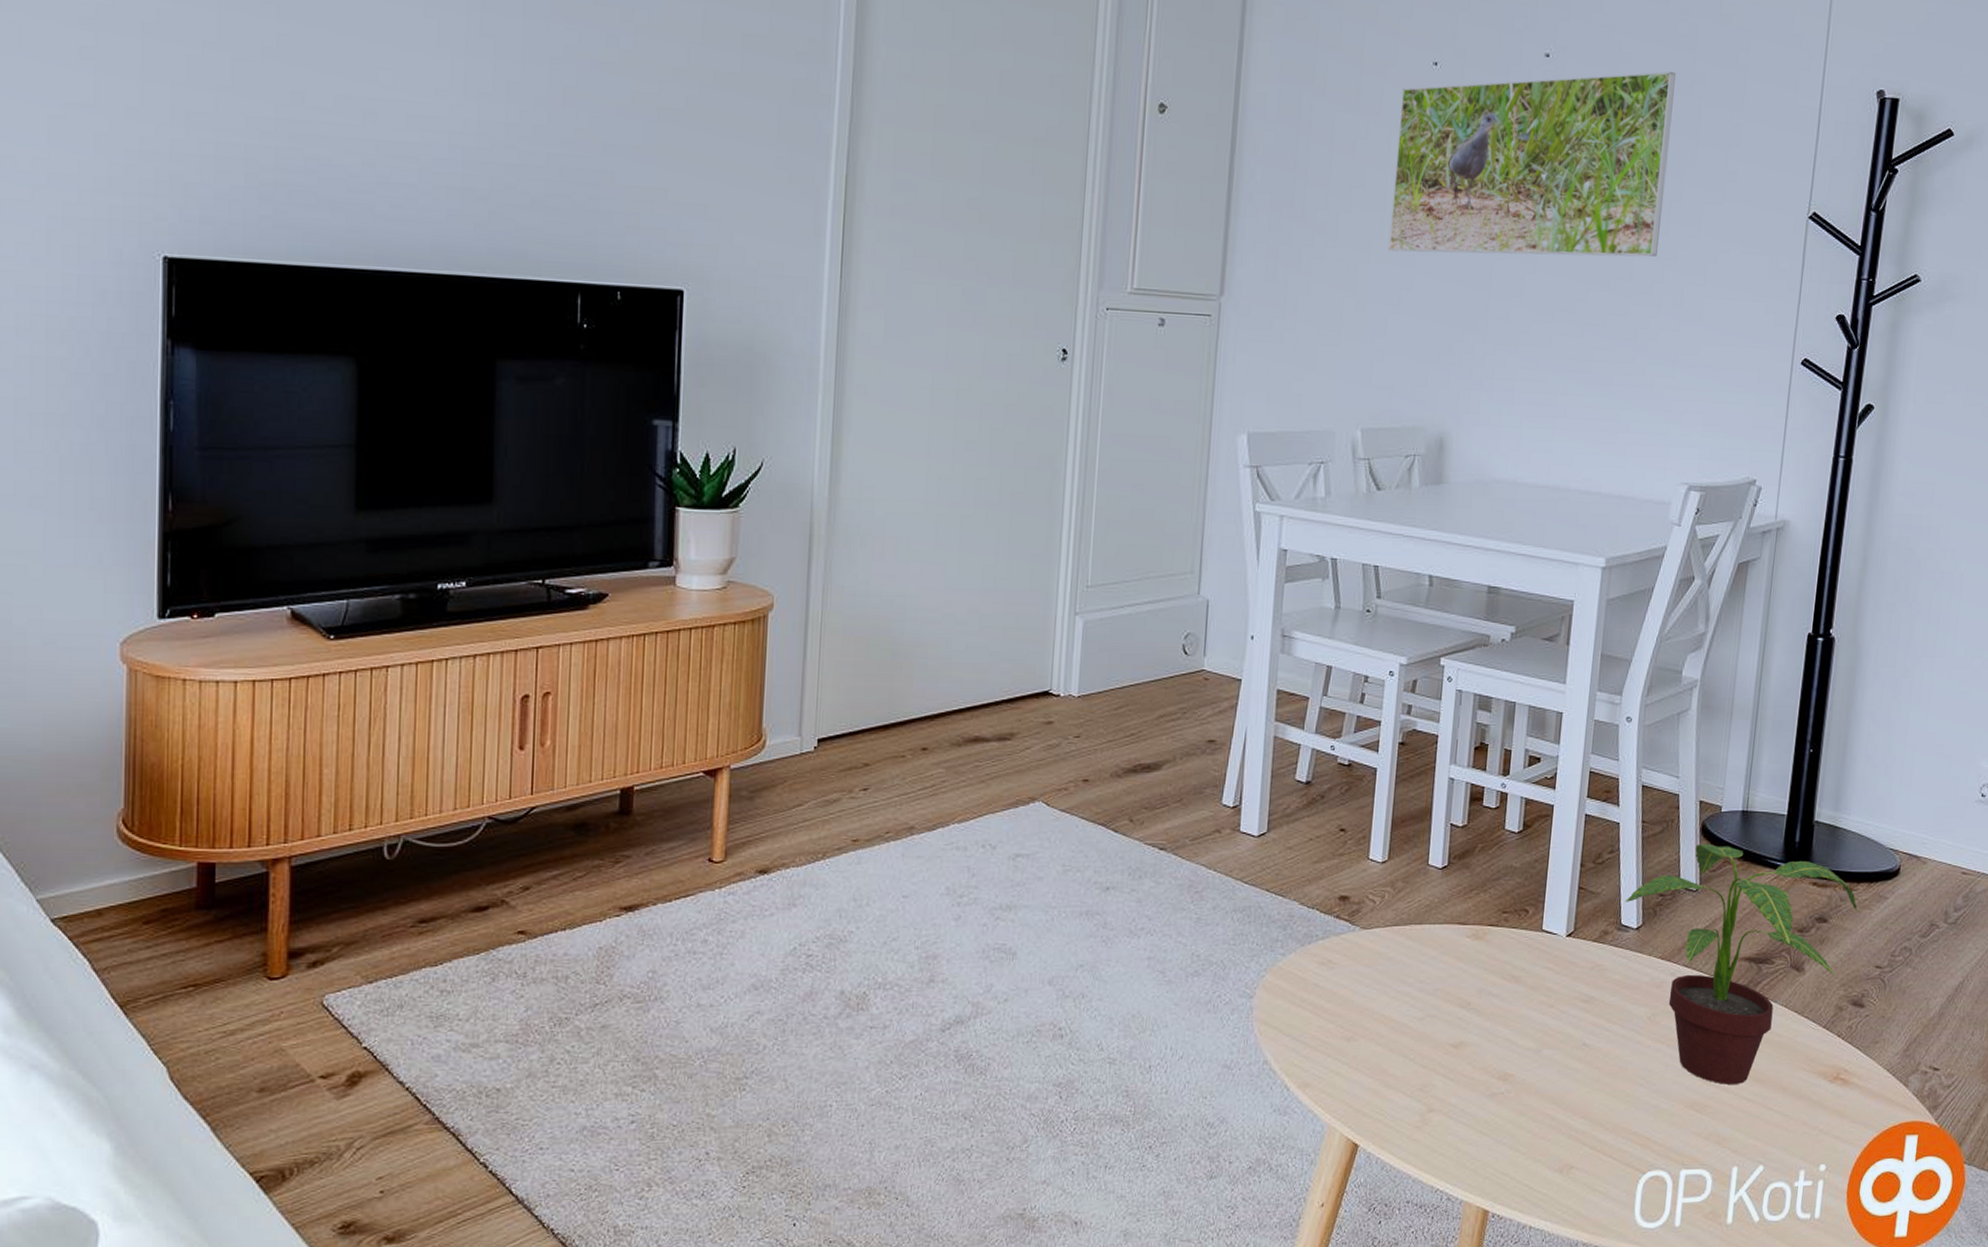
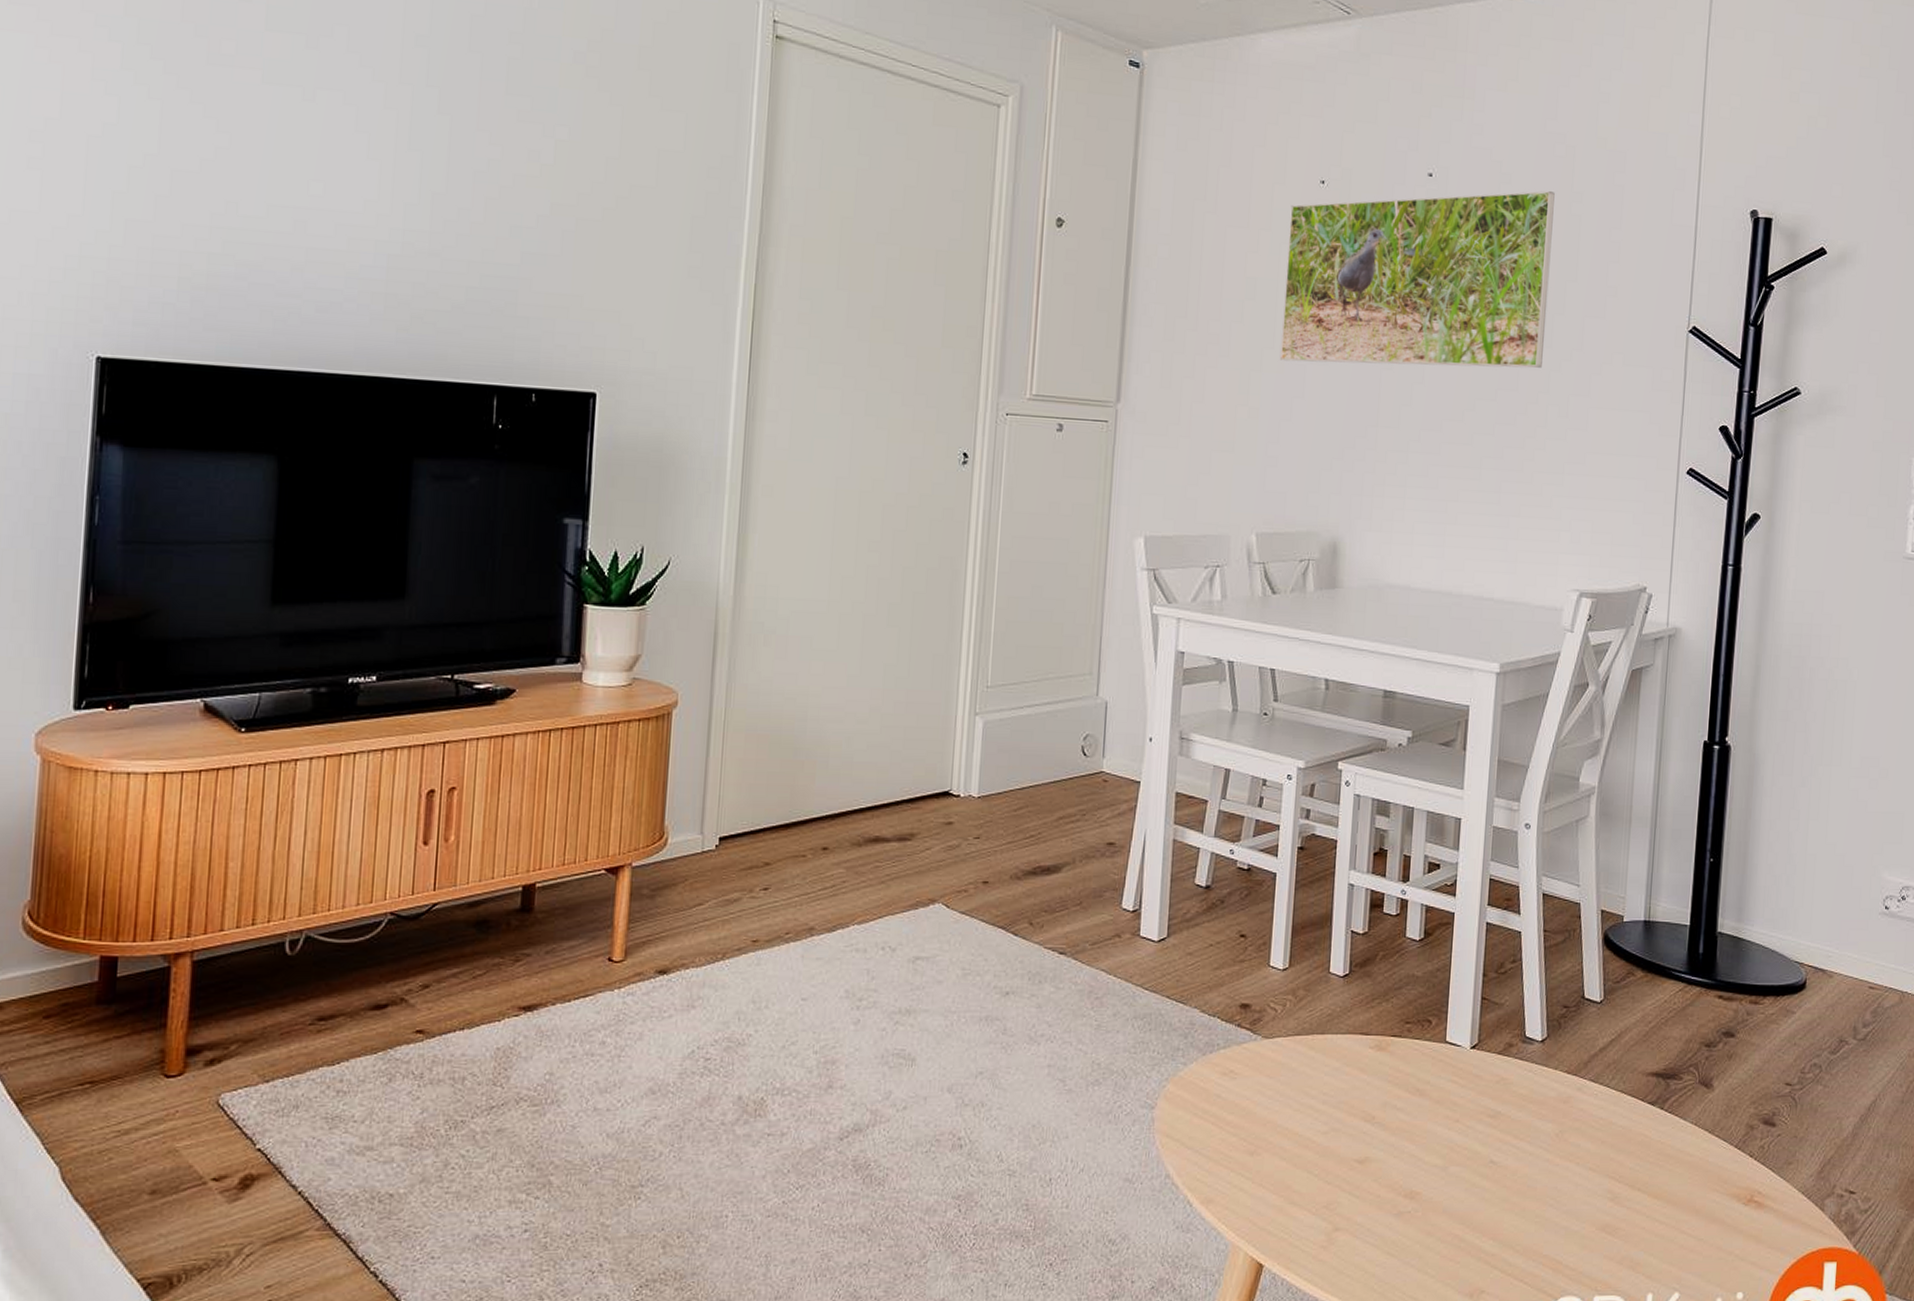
potted plant: present [1624,843,1858,1085] -> none [1528,953,1765,1207]

